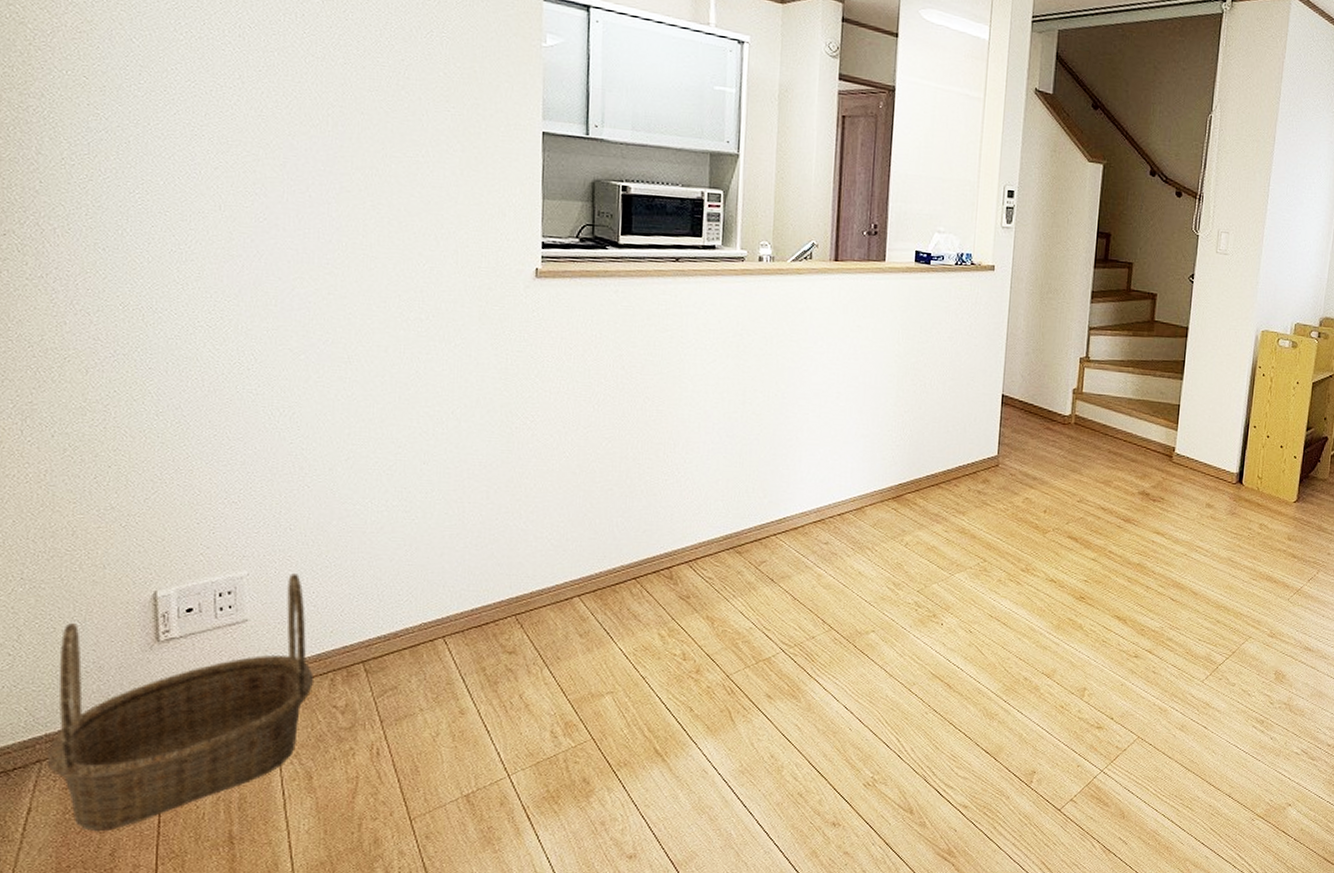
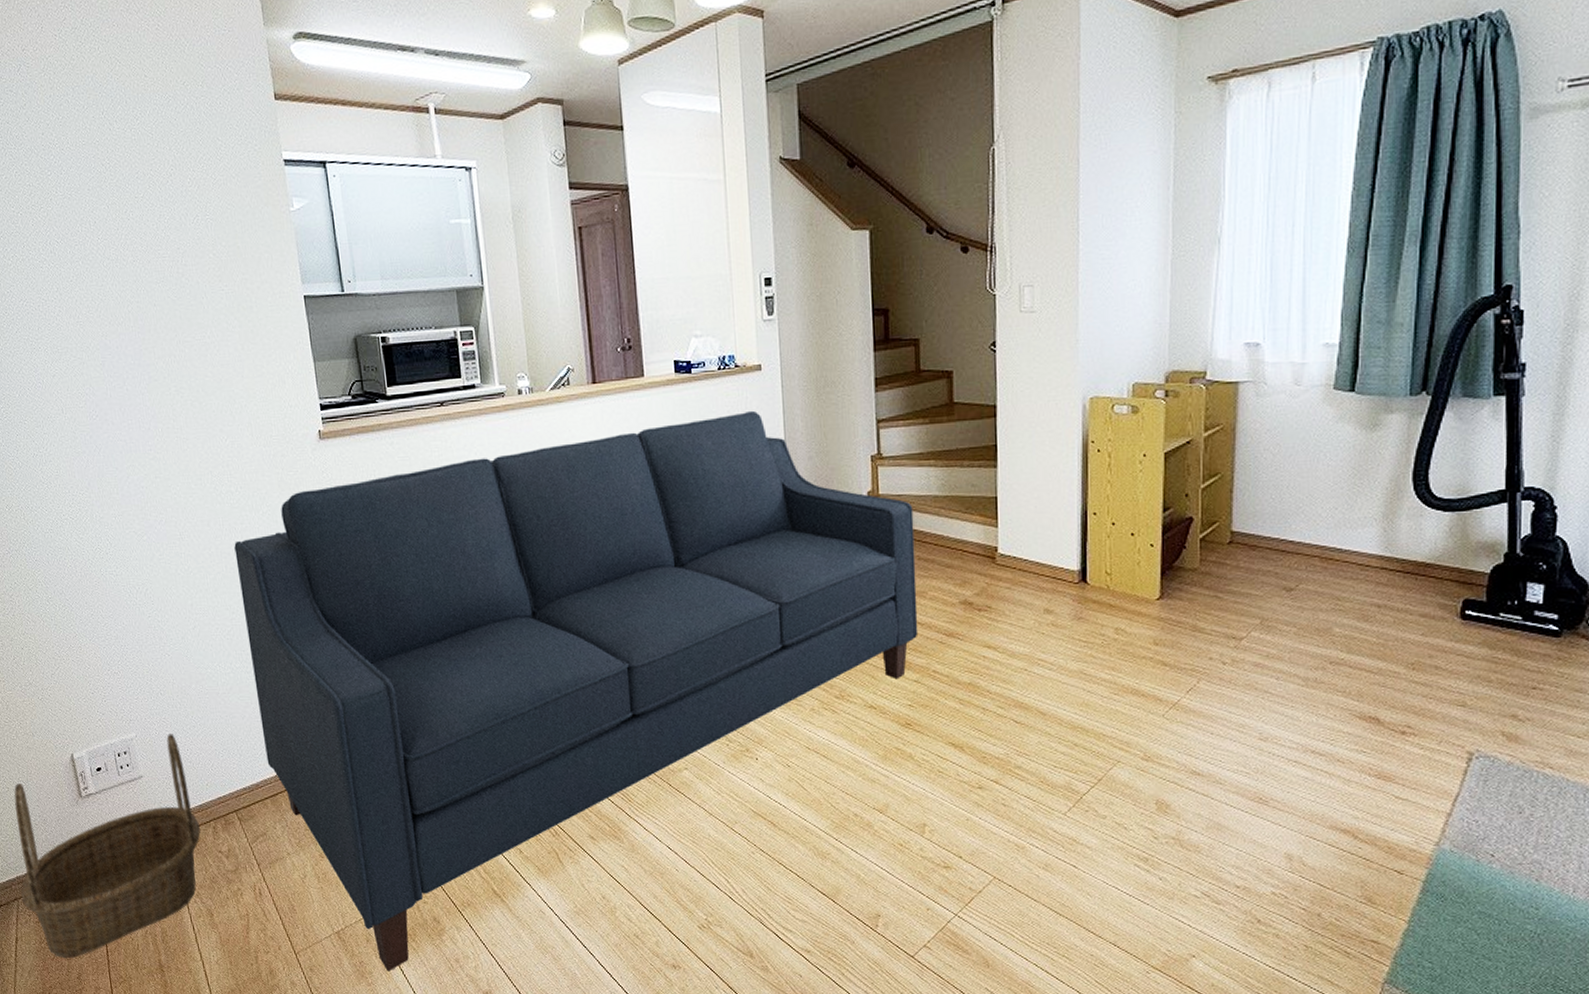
sofa: none [412,305,1110,837] -> present [234,410,919,972]

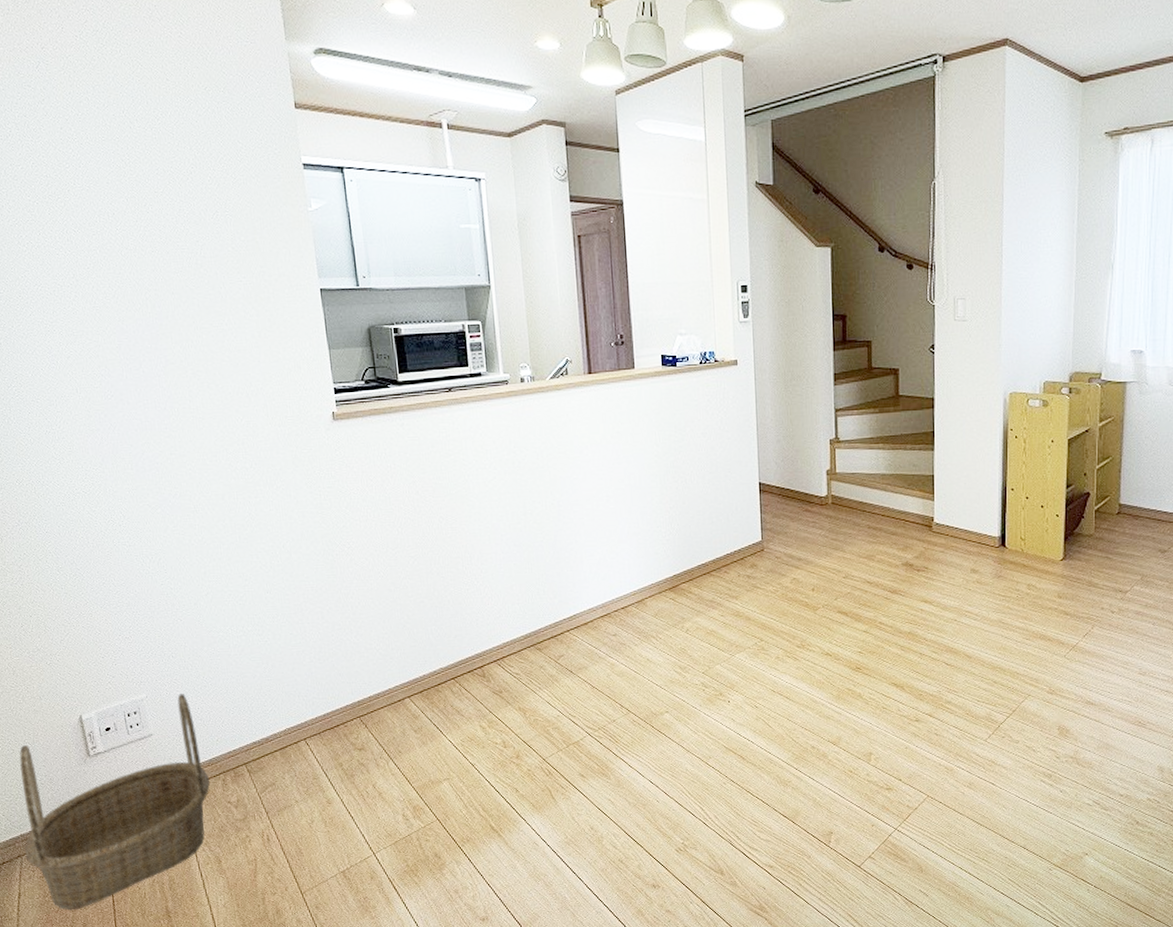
sofa: present [234,410,919,972] -> none [248,399,868,905]

